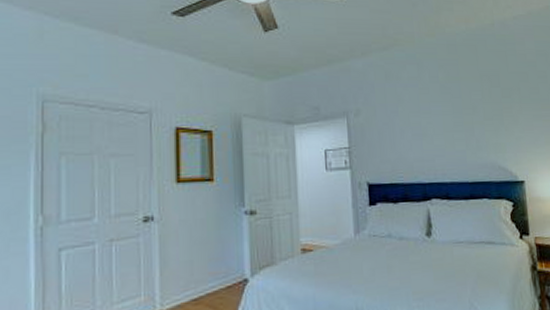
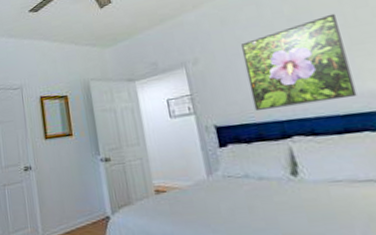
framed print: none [399,88,483,172] -> present [240,13,357,112]

